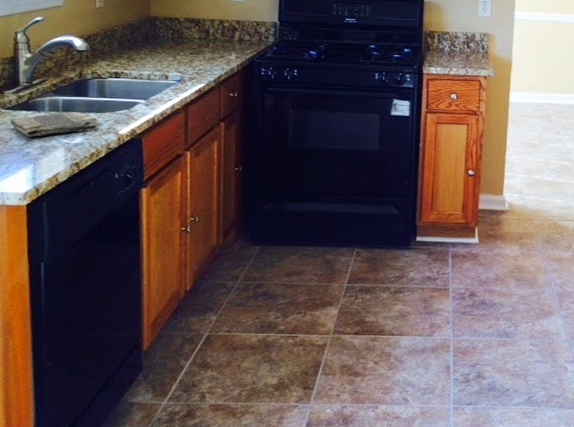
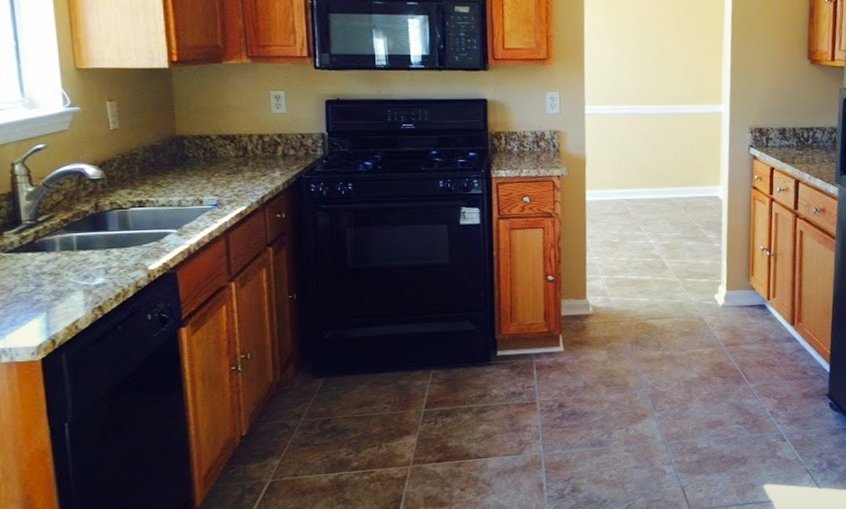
dish towel: present [10,112,98,137] -> none [14,249,122,282]

